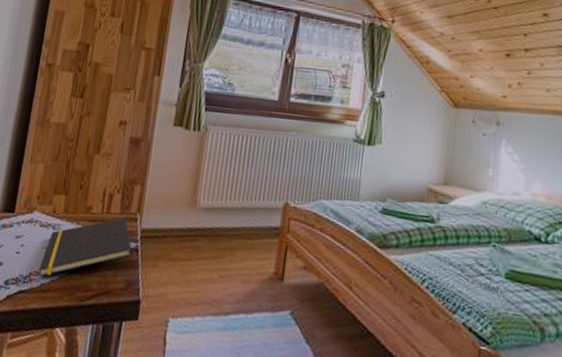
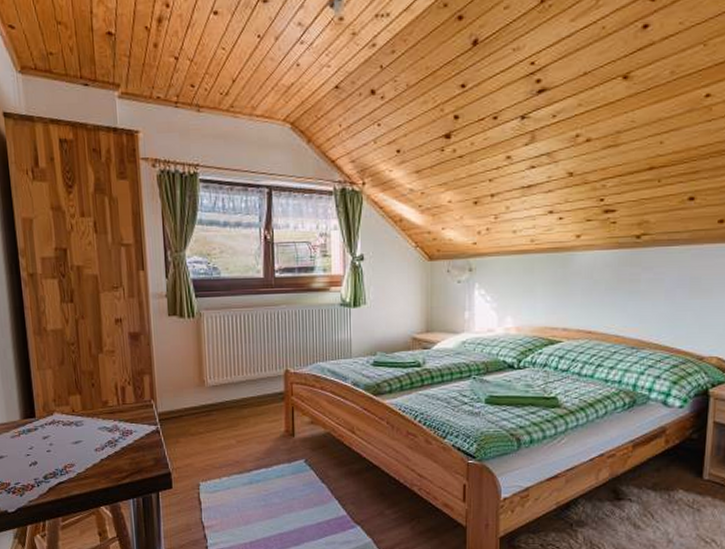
notepad: present [39,217,132,277] -> none [72,406,154,468]

